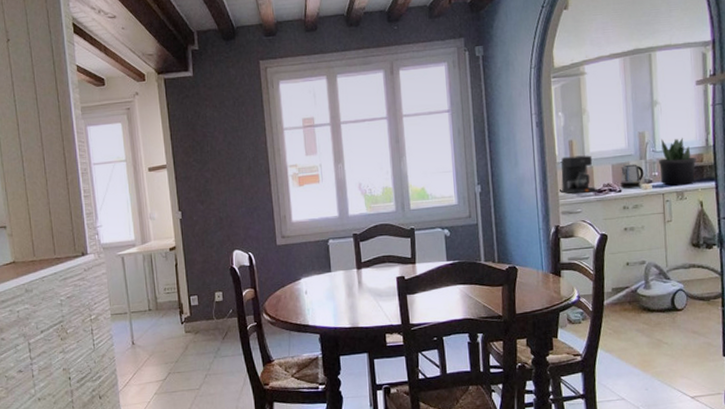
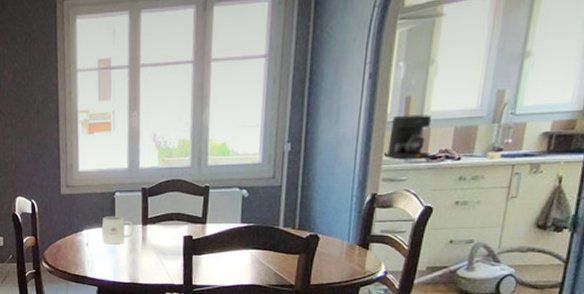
mug: none [318,262,351,291] -> present [101,216,135,244]
kettle: present [620,164,644,188] -> none [461,128,495,156]
planter: present [659,138,696,186] -> none [513,98,567,156]

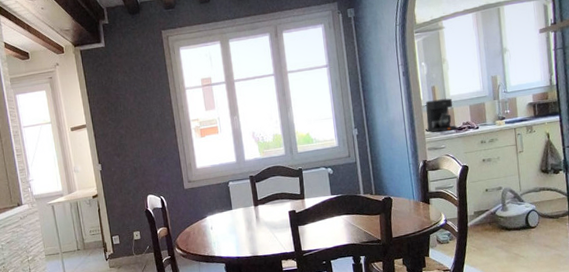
mug: present [101,216,135,244] -> none [221,201,249,226]

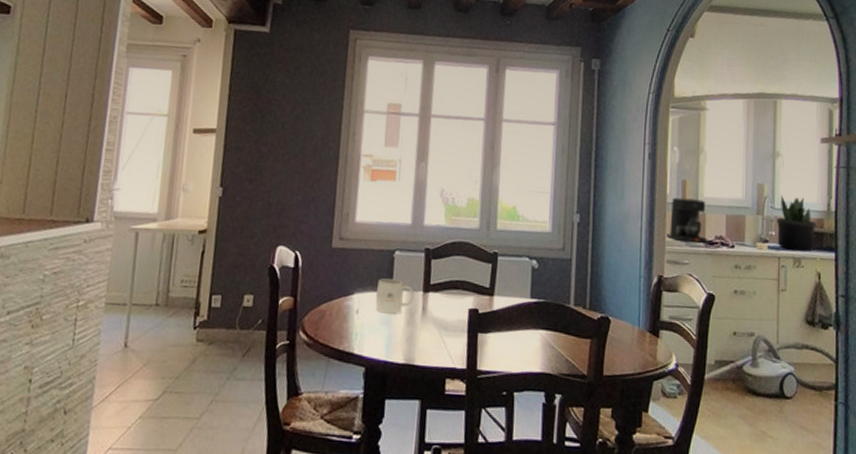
mug: none [221,201,249,226] -> present [375,278,415,314]
planter: none [510,79,542,121] -> present [777,194,816,251]

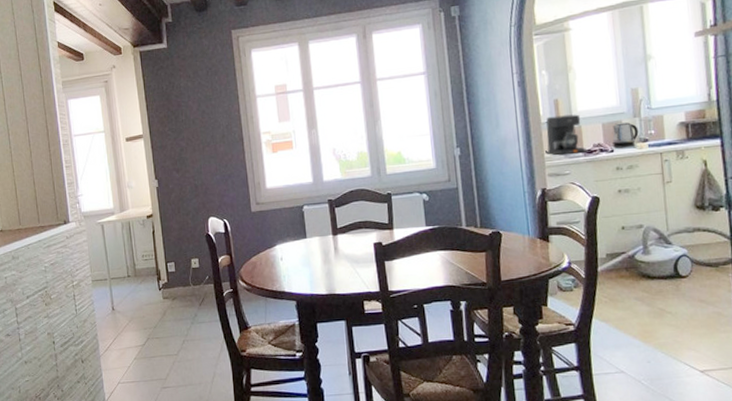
mug: present [375,278,415,314] -> none [293,229,326,257]
kettle: none [734,217,760,246] -> present [612,122,639,148]
planter: present [777,194,816,251] -> none [655,93,698,144]

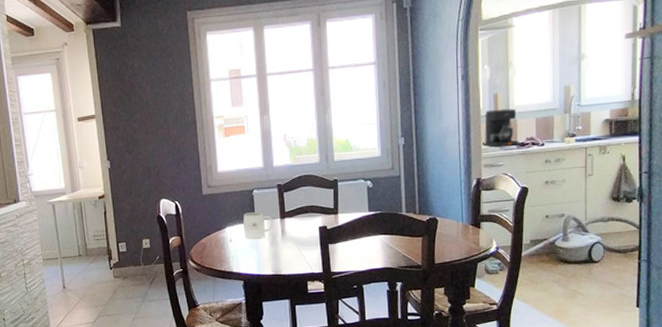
mug: none [293,229,326,257] -> present [242,212,274,239]
kettle: present [612,122,639,148] -> none [544,118,568,142]

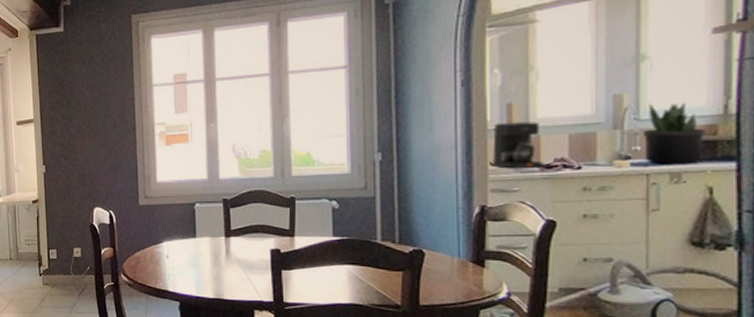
mug: present [242,212,274,239] -> none [181,228,217,257]
planter: none [583,92,621,140] -> present [644,103,706,164]

